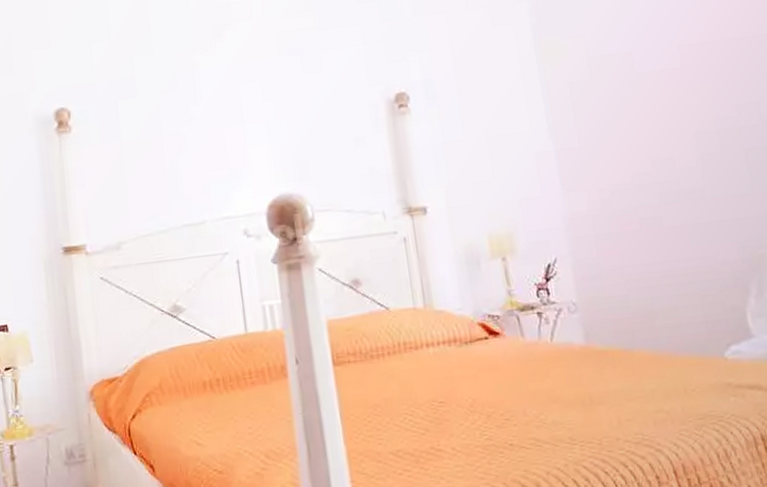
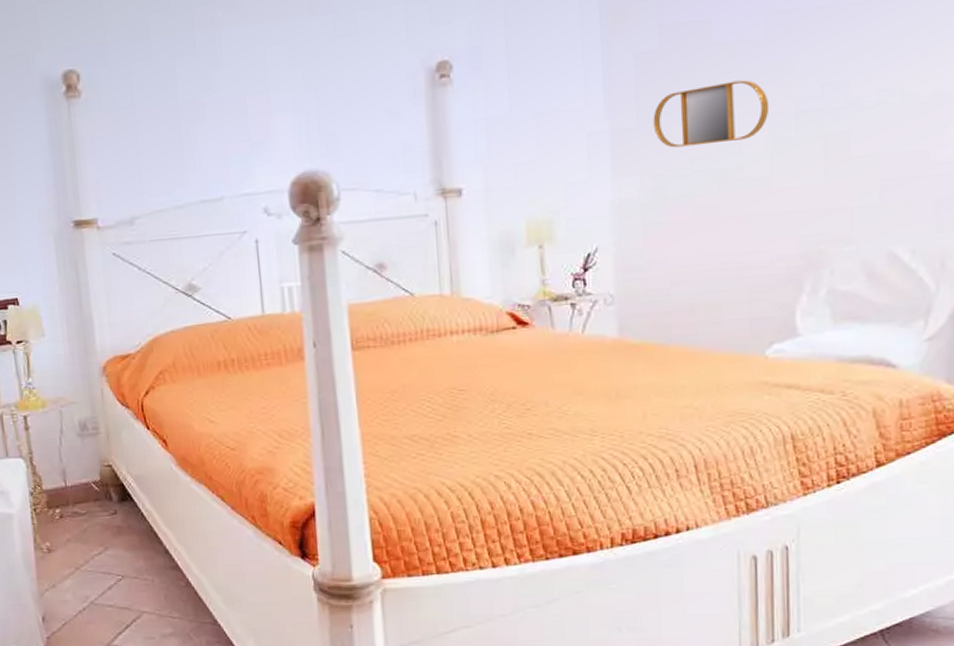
home mirror: none [592,103,694,165] -> present [653,80,770,148]

